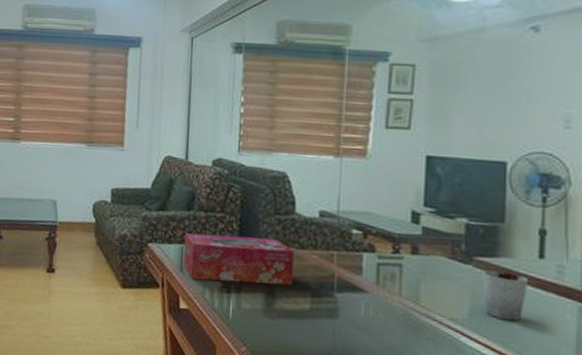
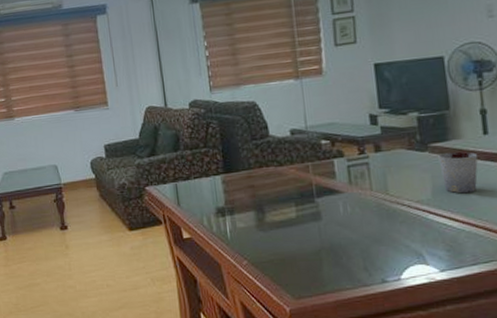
tissue box: present [183,233,294,286] -> none [176,161,277,210]

